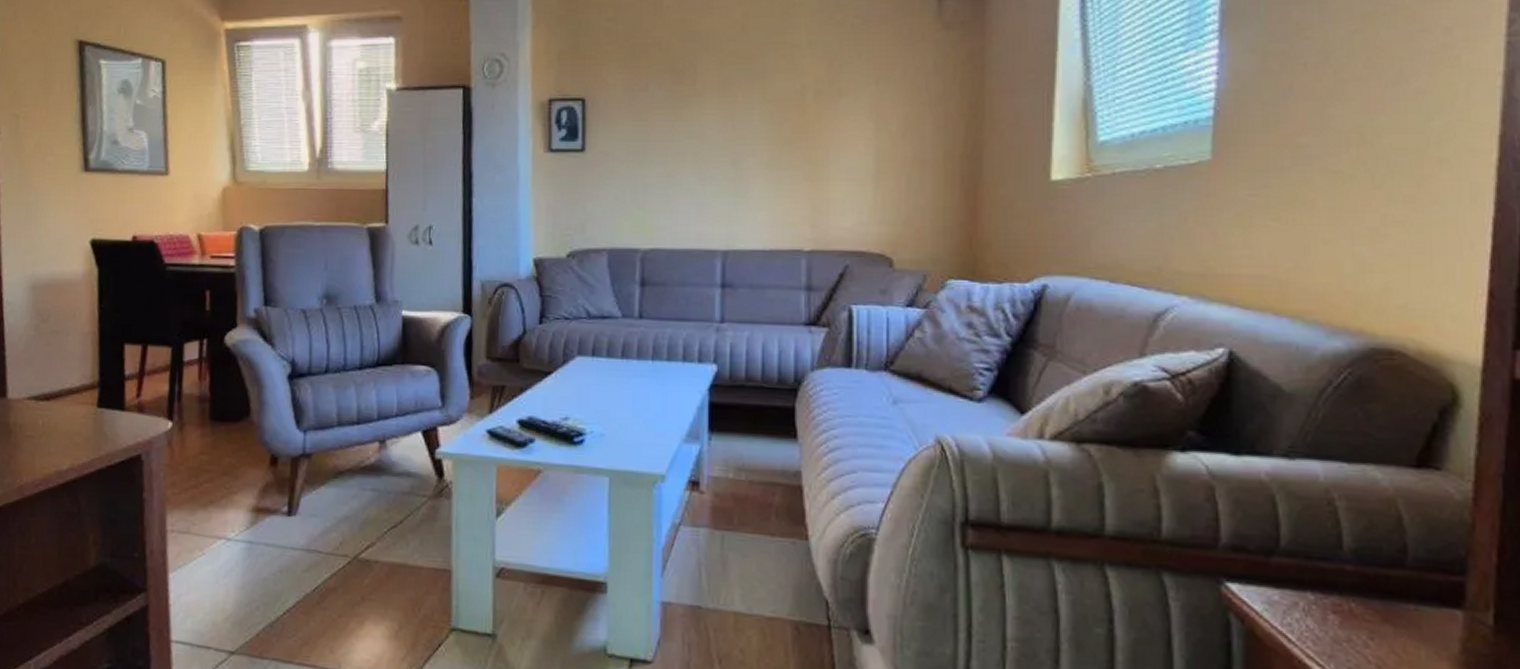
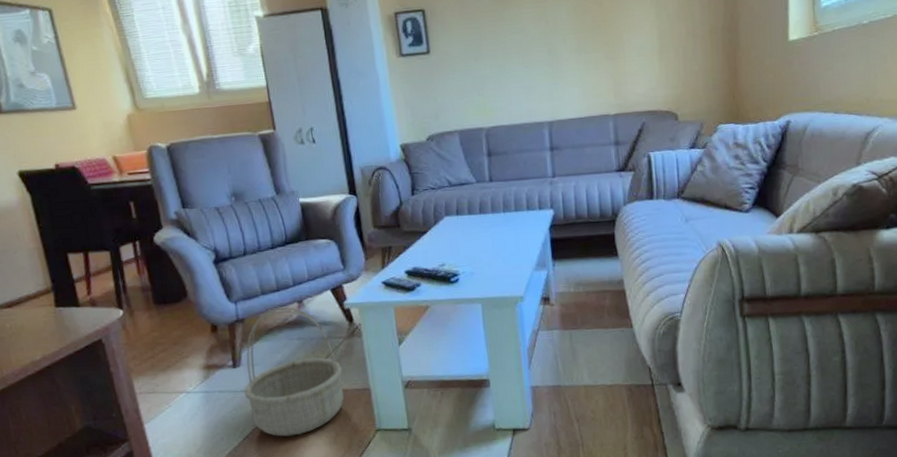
basket: none [295,444,421,620] -> present [244,306,344,437]

